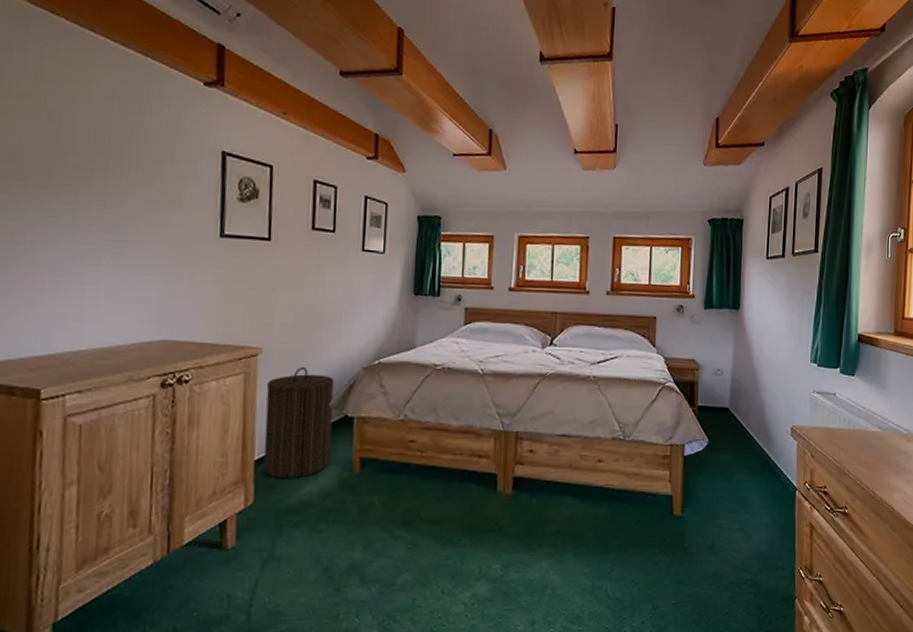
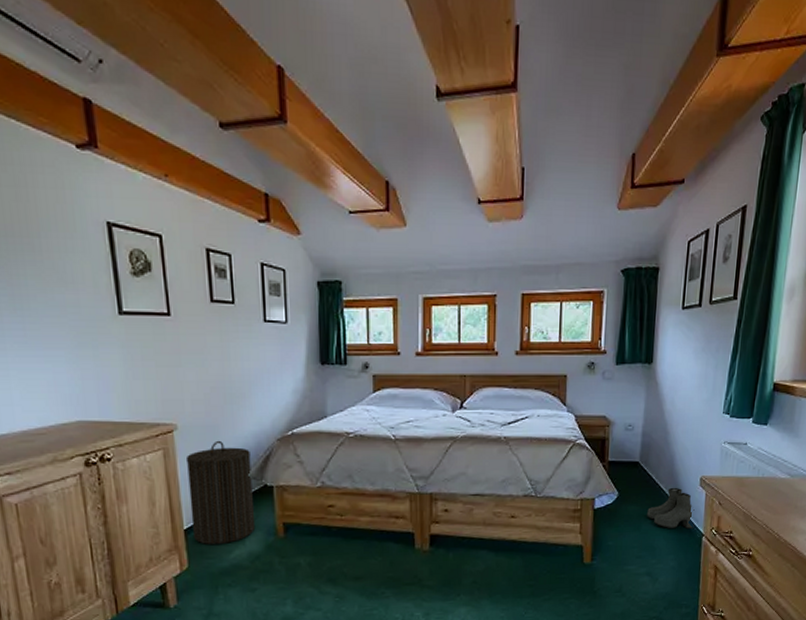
boots: none [738,436,787,481] -> present [647,487,695,529]

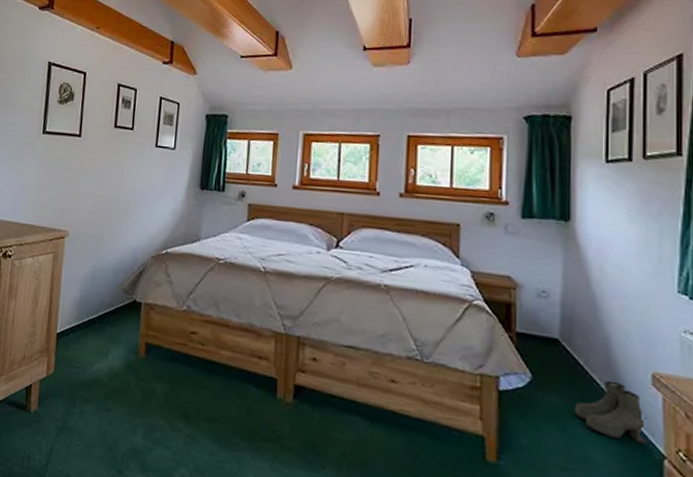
laundry hamper: present [185,440,256,545] -> none [64,250,126,355]

